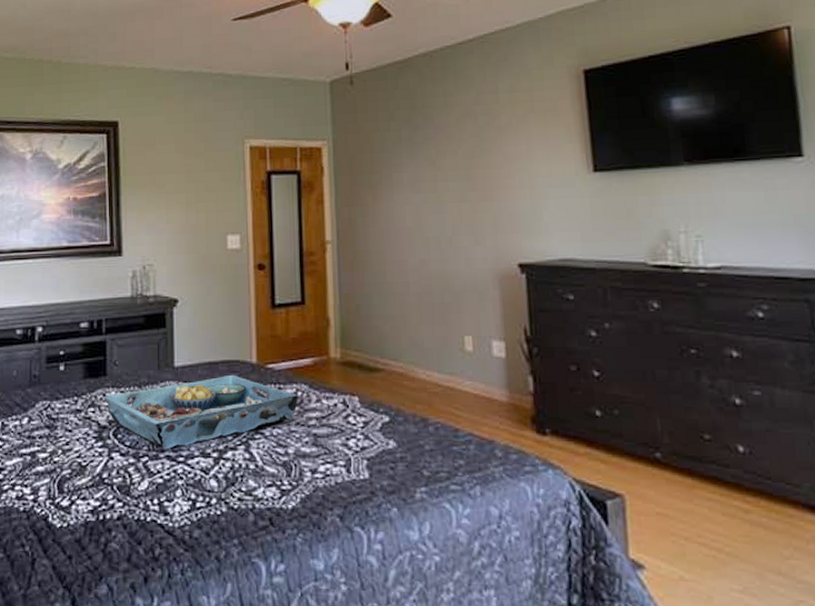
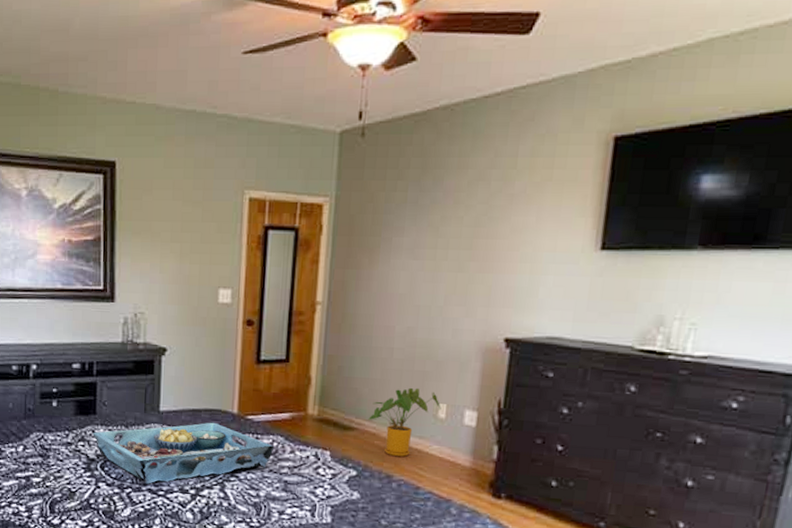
house plant: none [394,321,467,396] -> present [368,387,442,457]

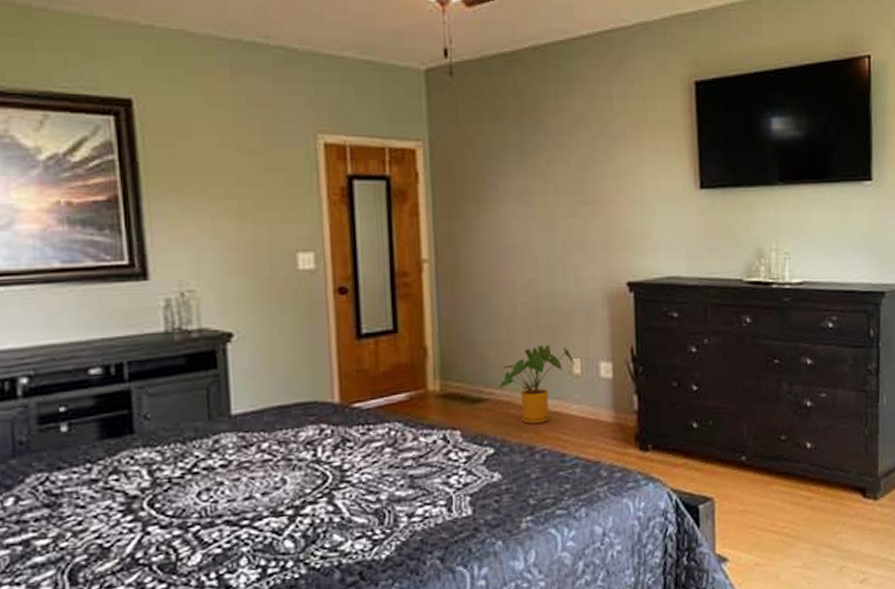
serving tray: present [92,422,275,484] -> none [131,418,393,515]

